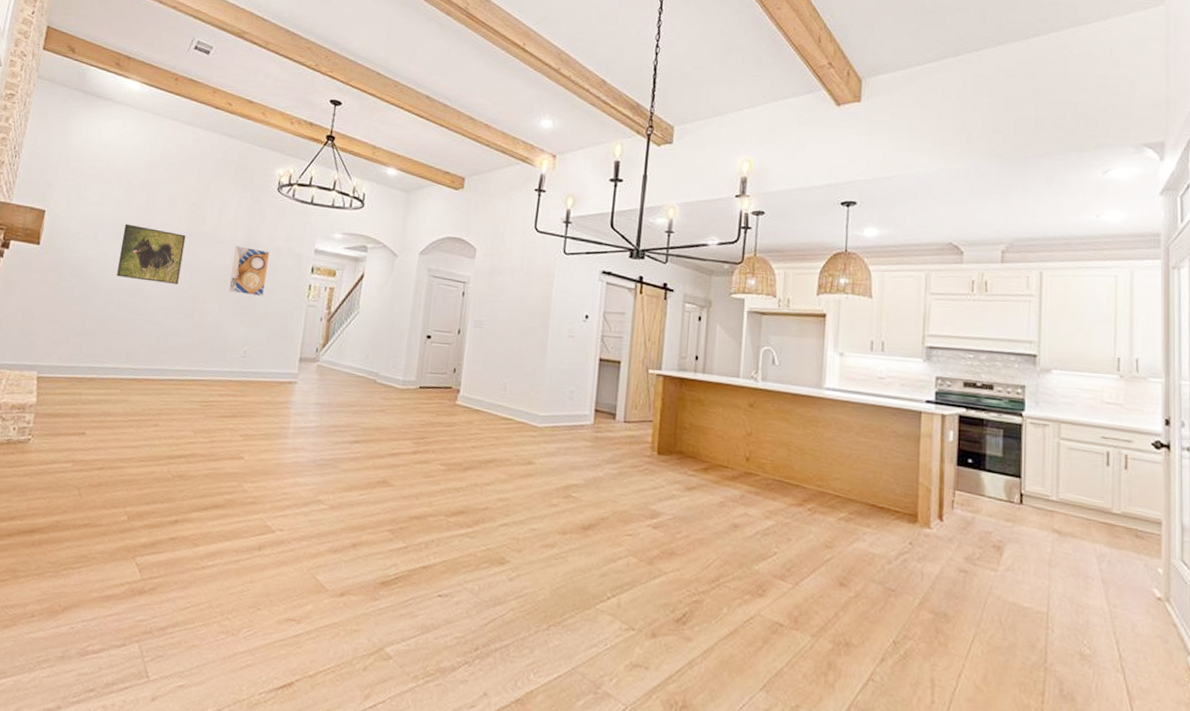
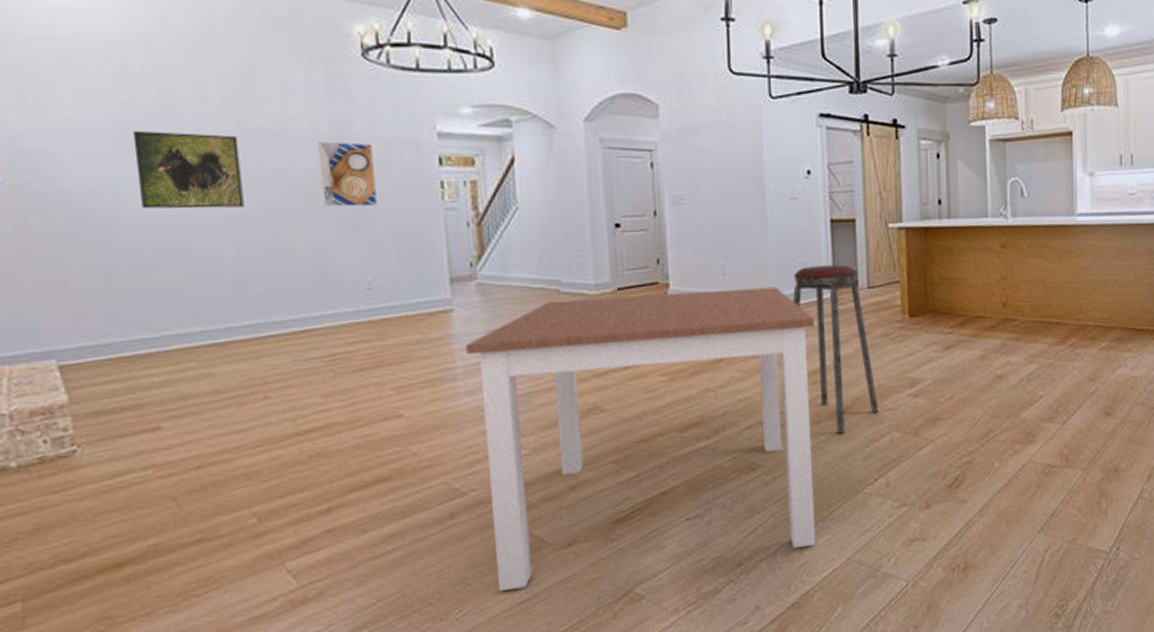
dining table: none [281,388,575,648] -> present [466,286,817,591]
music stool: none [535,394,620,549] -> present [784,265,879,434]

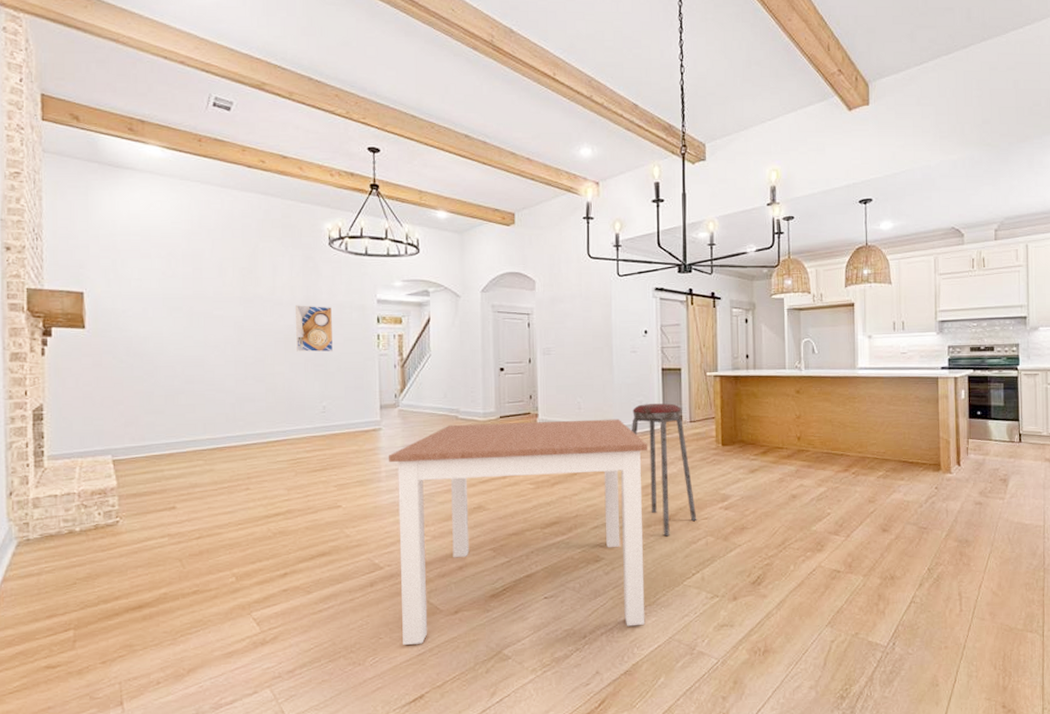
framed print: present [132,130,244,209] -> none [174,296,243,351]

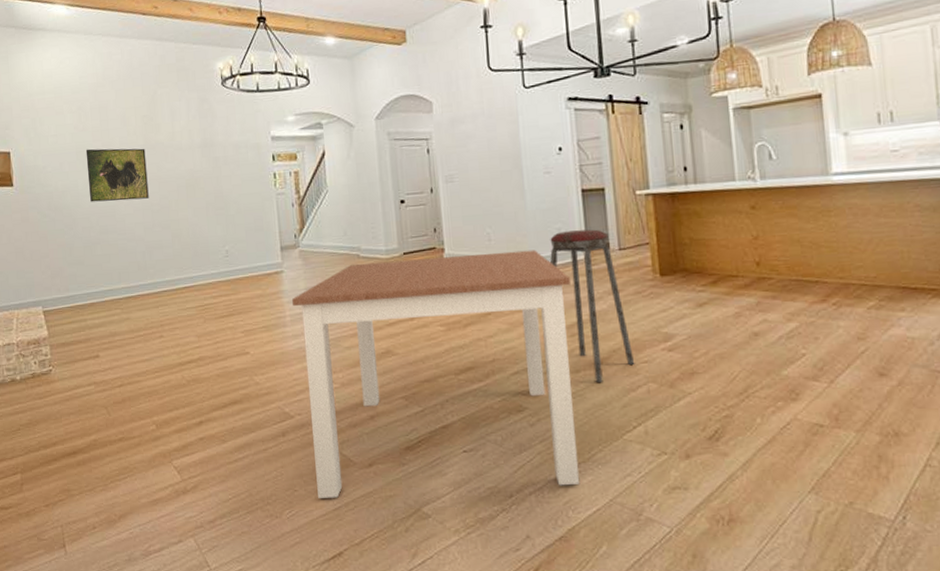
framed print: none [174,296,243,351] -> present [85,148,149,202]
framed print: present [294,305,333,352] -> none [193,148,232,196]

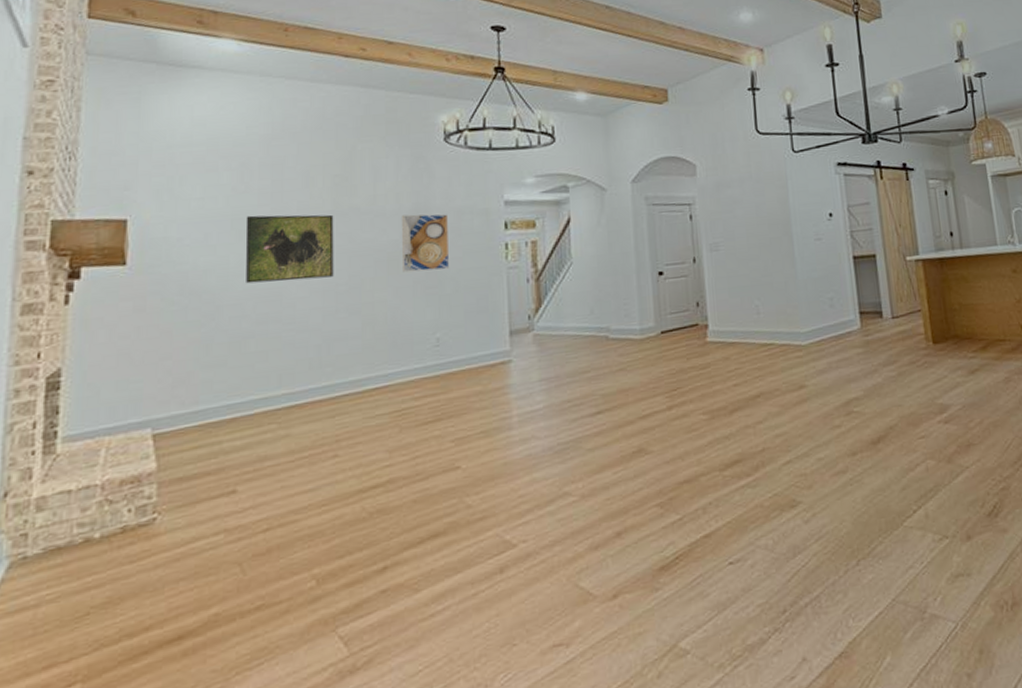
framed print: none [193,148,232,196] -> present [401,214,449,273]
dining table: present [292,249,580,498] -> none [522,321,860,651]
music stool: present [546,229,635,383] -> none [821,297,912,465]

